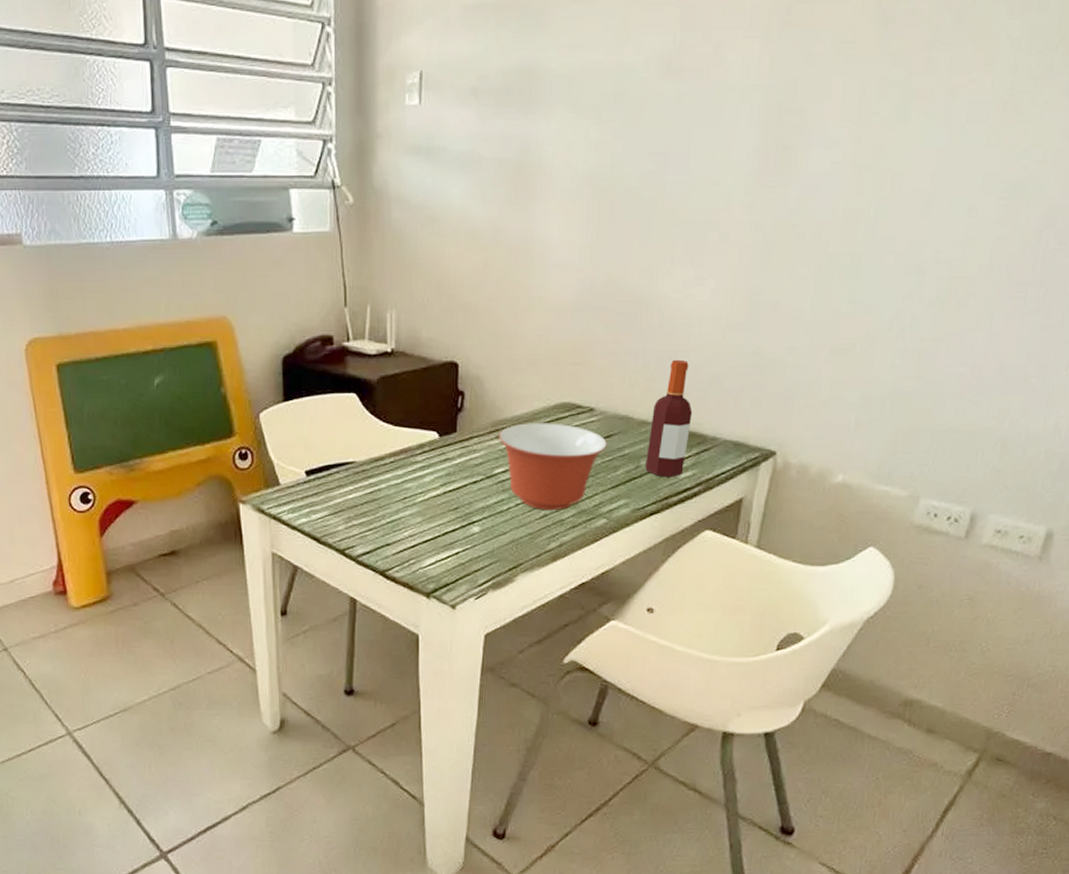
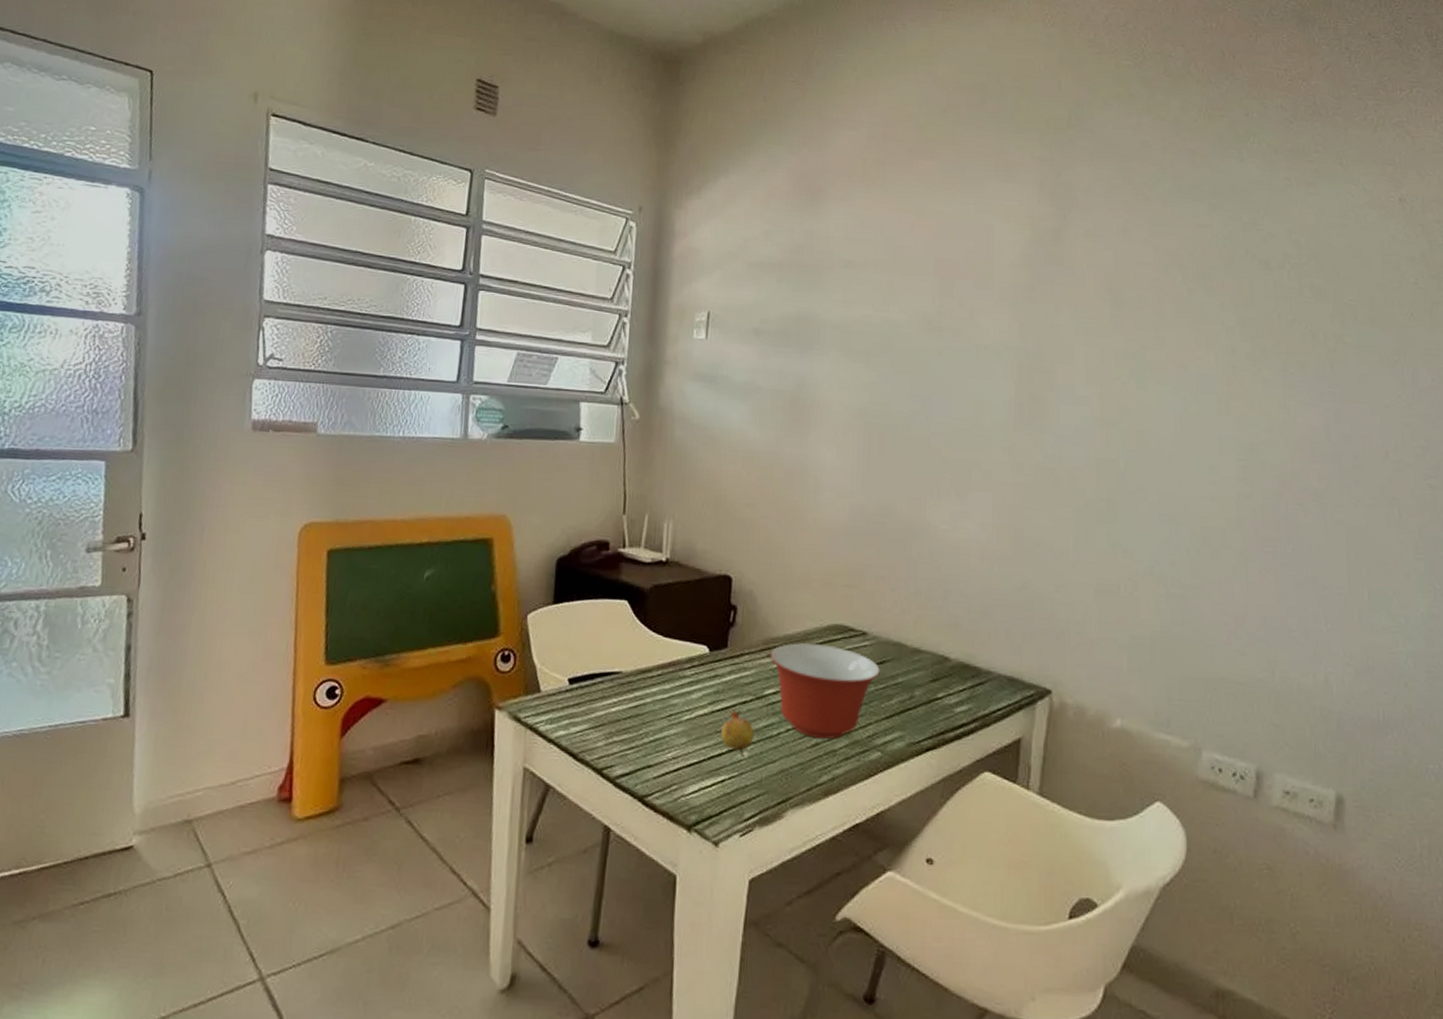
fruit: none [453,490,485,531] -> present [720,710,754,757]
bottle: present [645,359,693,477] -> none [920,588,965,711]

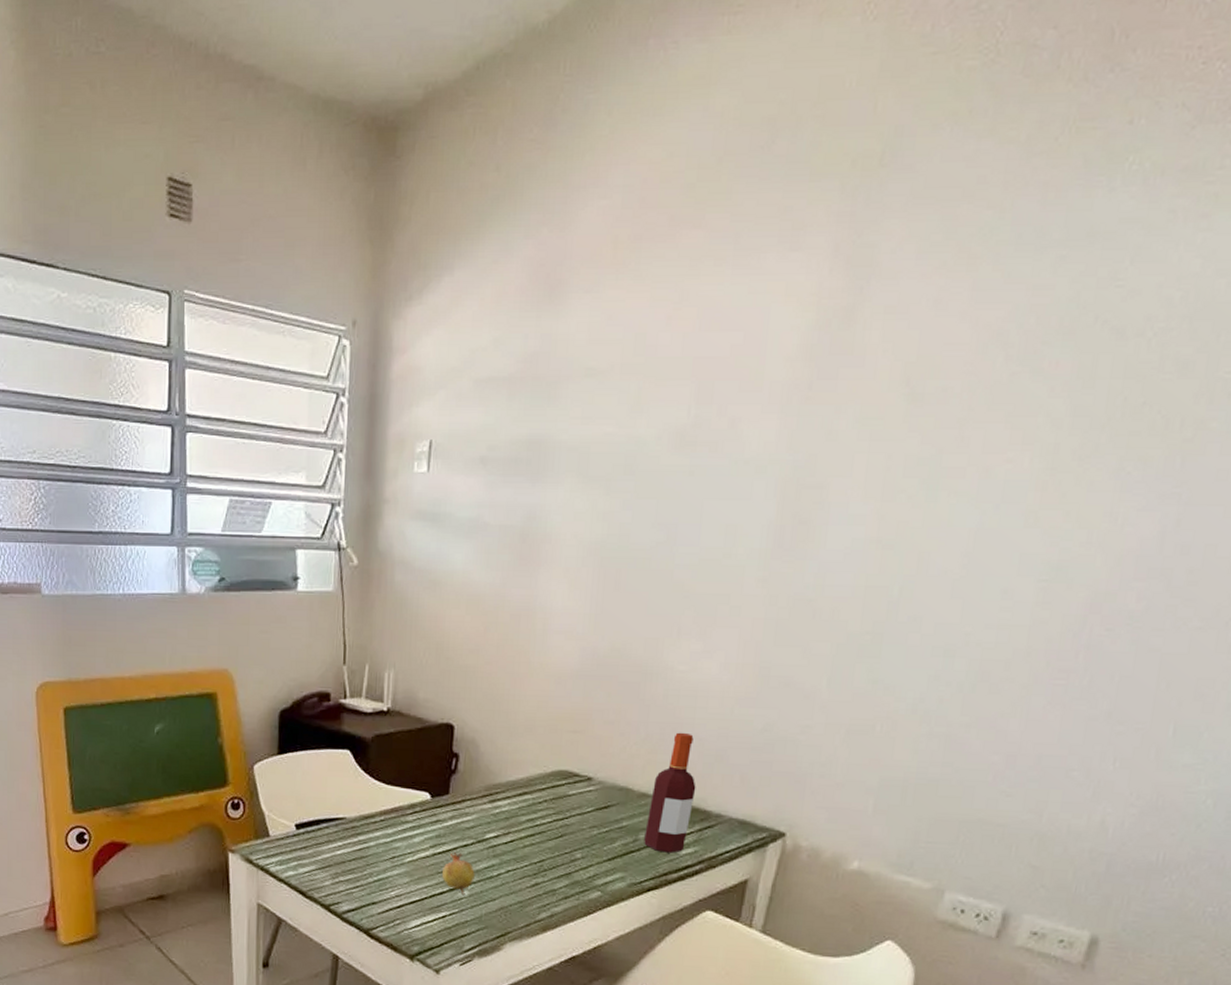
mixing bowl: present [770,642,880,739] -> none [492,788,604,879]
bottle: none [920,588,965,711] -> present [644,732,696,853]

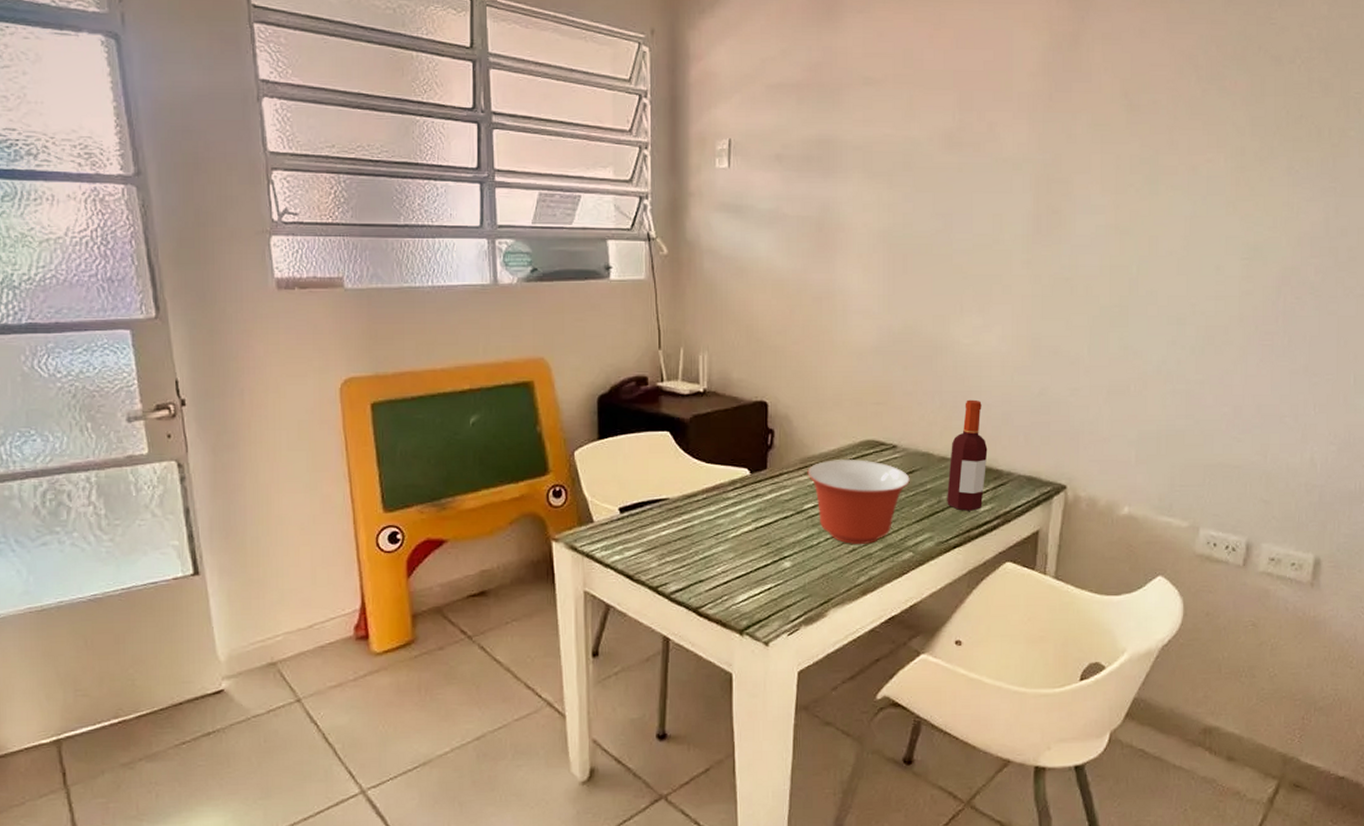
fruit: present [441,852,475,896] -> none [764,525,796,567]
mixing bowl: none [492,788,604,879] -> present [807,458,910,544]

